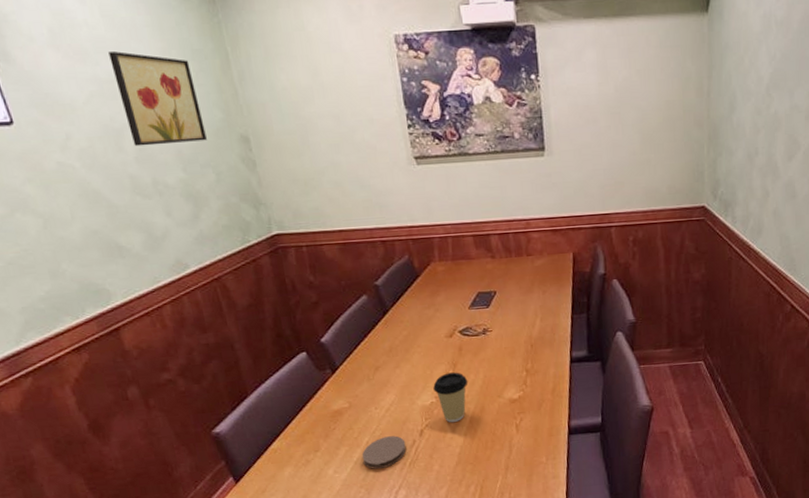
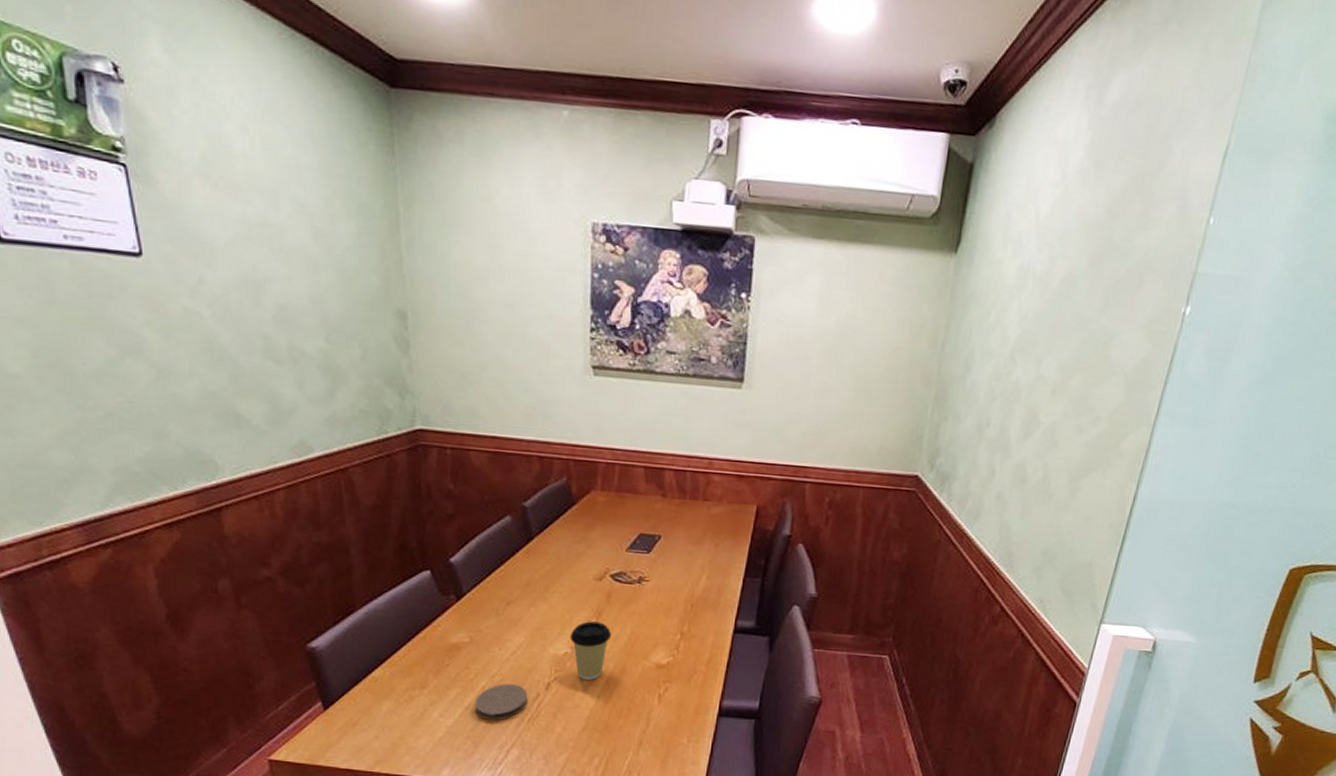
wall art: present [109,51,207,147] -> none [264,191,358,309]

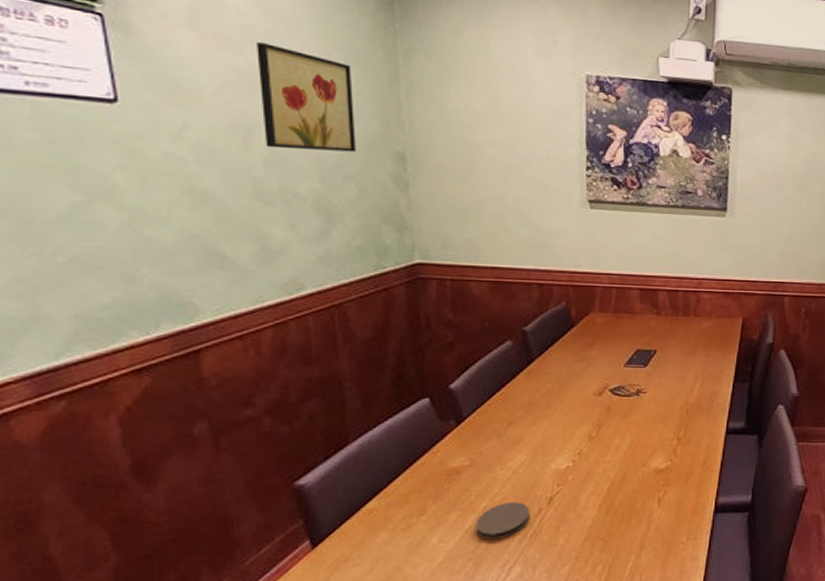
wall art: none [264,191,358,309] -> present [257,42,356,152]
coffee cup: present [570,621,612,680] -> none [572,434,612,491]

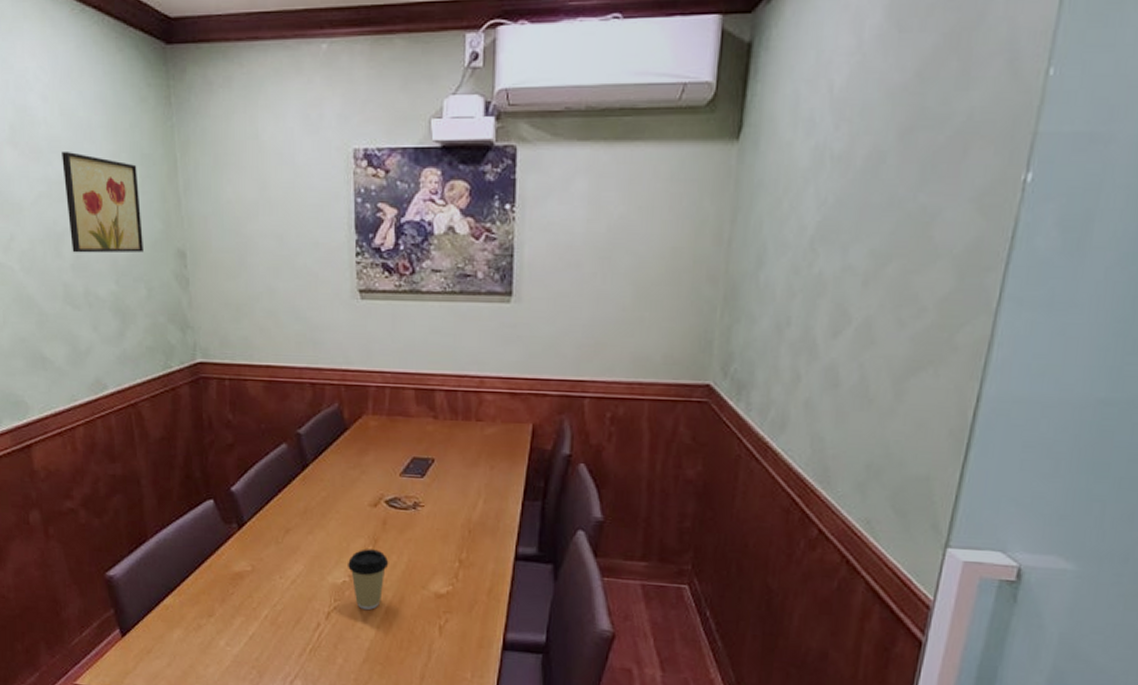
coaster: present [475,502,530,540] -> none [258,613,309,650]
coffee cup: none [572,434,612,491] -> present [348,549,389,610]

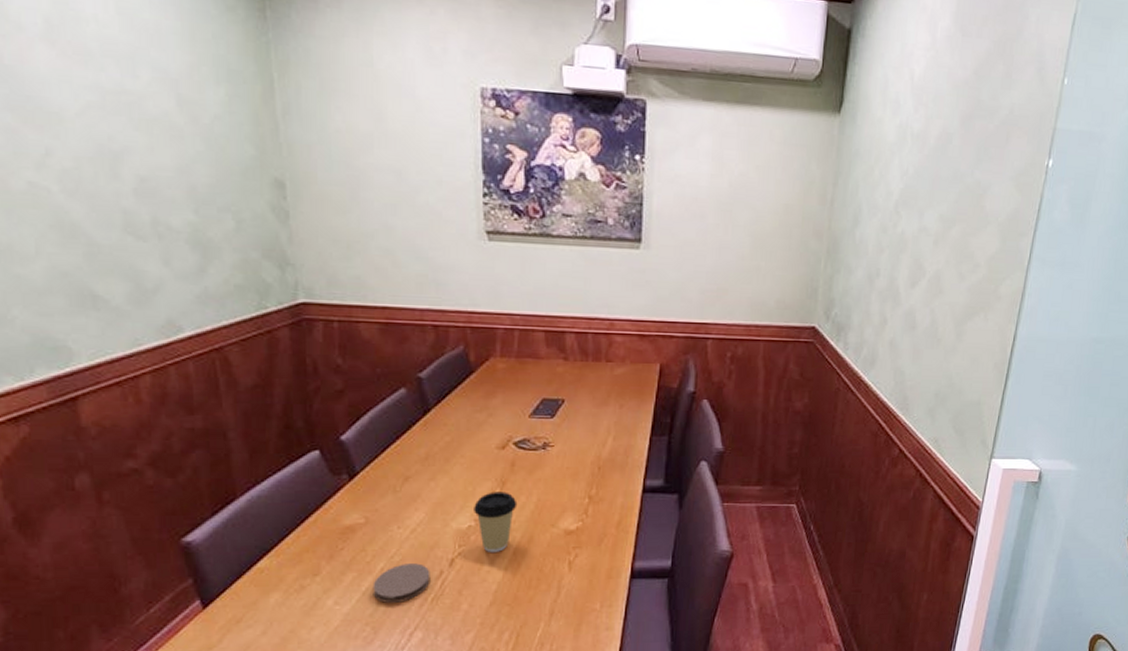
wall art: present [62,152,143,253] -> none [119,57,231,180]
coaster: none [258,613,309,650] -> present [373,563,430,603]

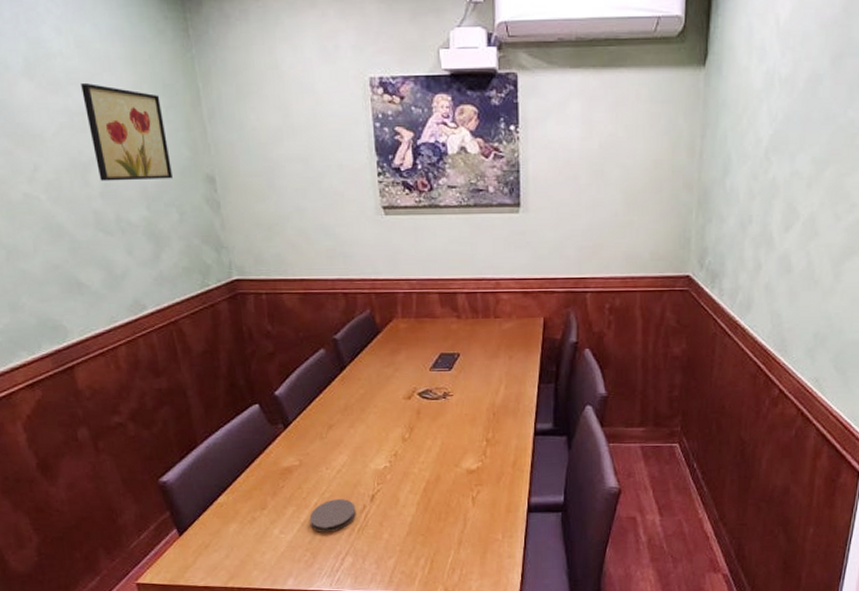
wall art: none [119,57,231,180] -> present [81,83,173,181]
coffee cup: present [474,492,518,552] -> none [388,436,425,489]

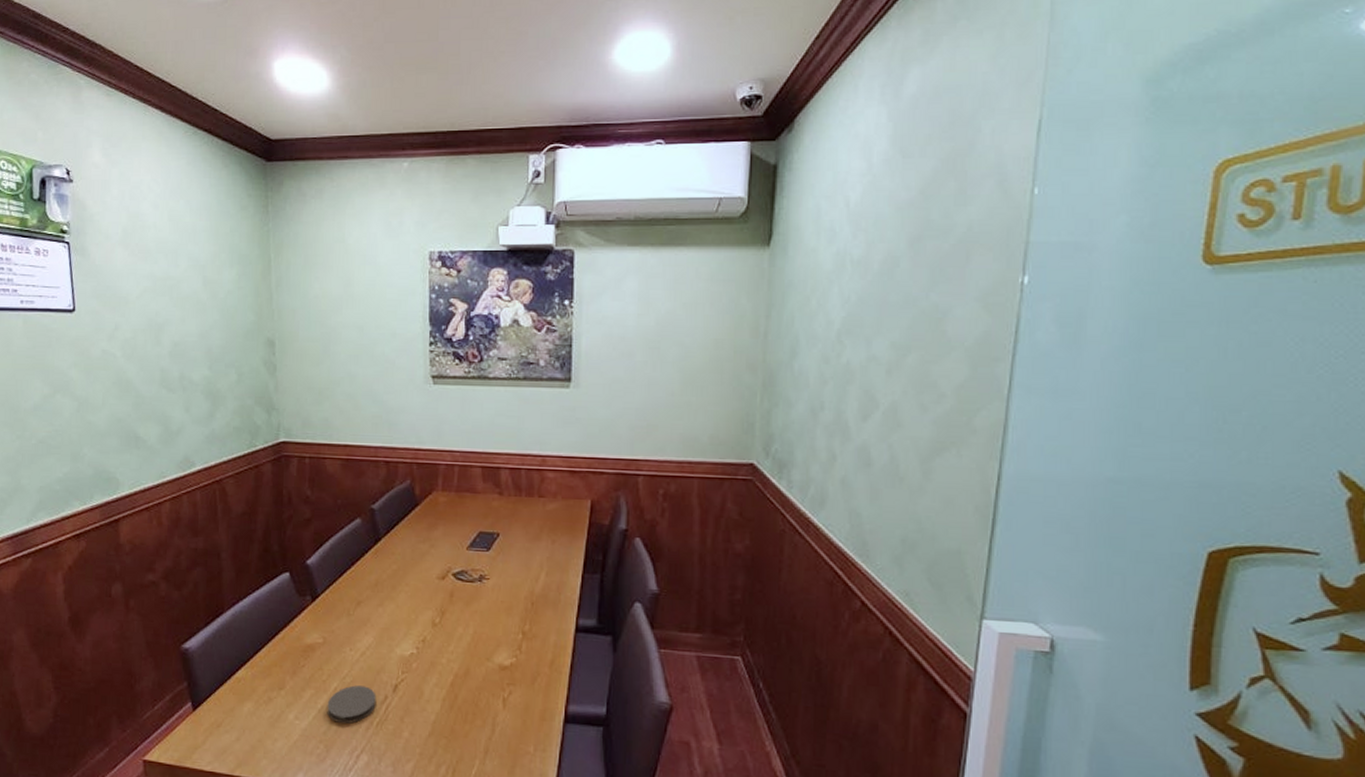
wall art: present [81,83,173,181] -> none [167,252,237,342]

